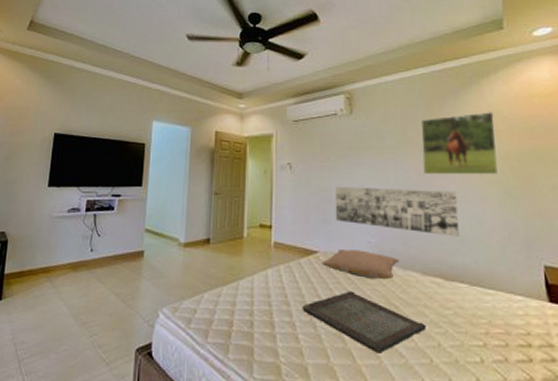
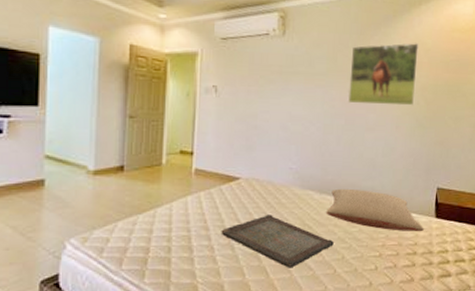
pillow: present [322,250,400,280] -> none [243,176,317,203]
wall art: present [335,186,460,237] -> none [259,112,376,163]
pillow: none [413,264,536,319] -> present [326,188,424,232]

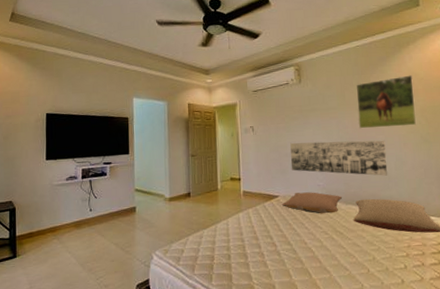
serving tray: present [221,214,334,268] -> none [268,224,364,269]
pillow: none [243,176,317,203] -> present [282,192,343,214]
wall art: none [259,112,376,163] -> present [290,140,388,176]

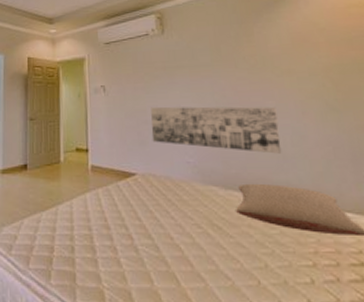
pillow: present [282,192,343,214] -> none [141,171,221,201]
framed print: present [356,75,416,129] -> none [234,24,318,92]

